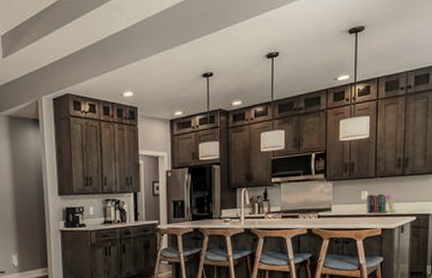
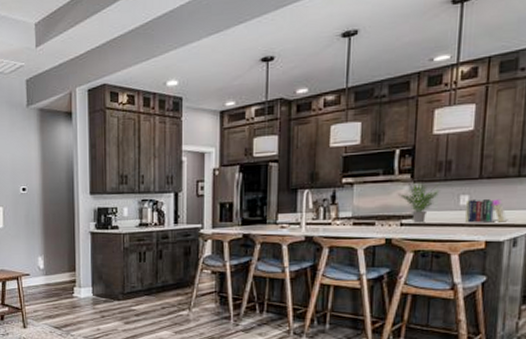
potted plant: none [315,180,347,215] -> present [397,182,441,223]

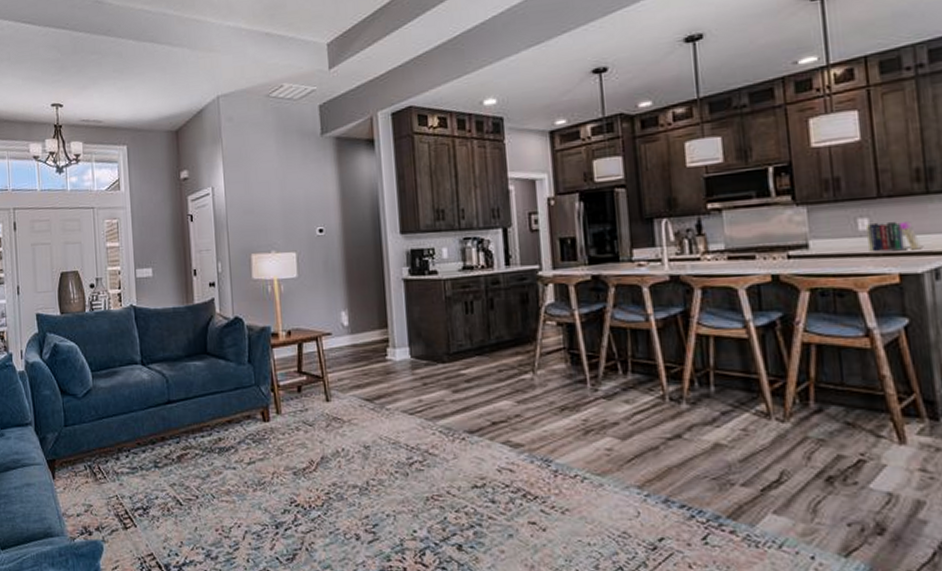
potted plant: present [397,182,441,223] -> none [778,204,831,255]

